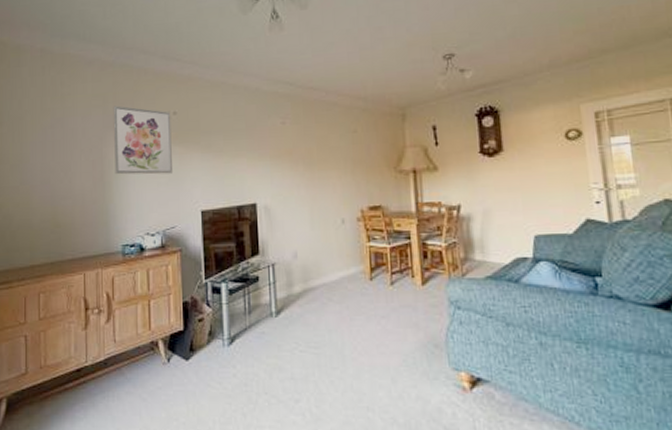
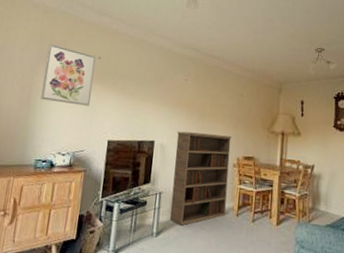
bookshelf: none [281,184,357,300] -> present [169,131,232,226]

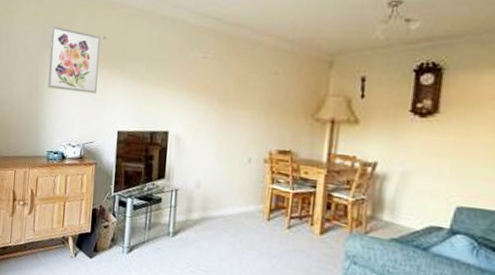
bookshelf: present [169,131,232,226] -> none [187,120,262,227]

